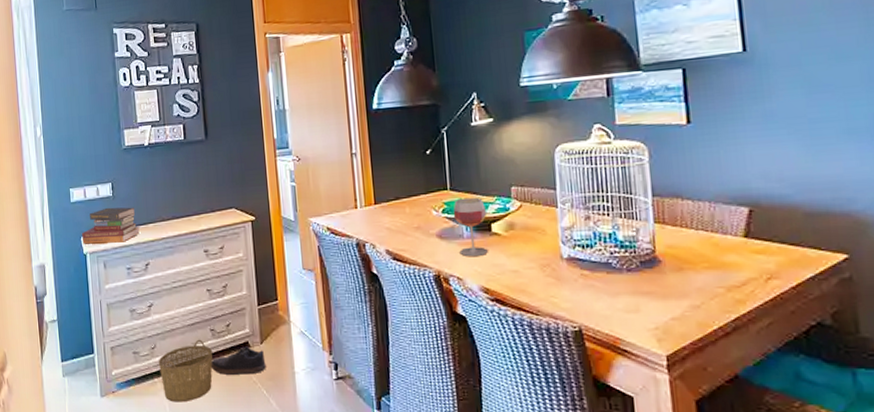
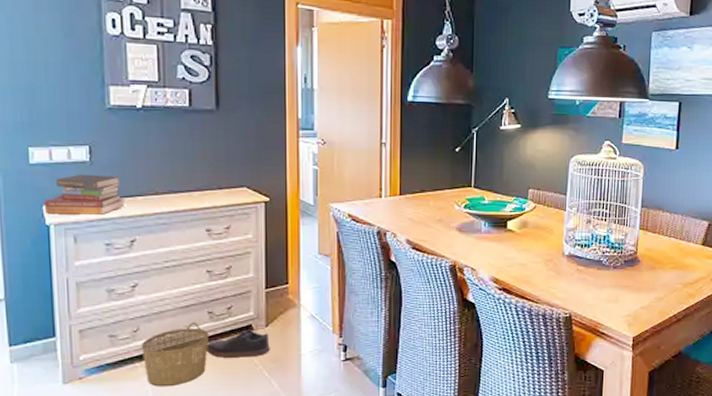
wineglass: present [453,197,488,257] -> none [474,196,504,250]

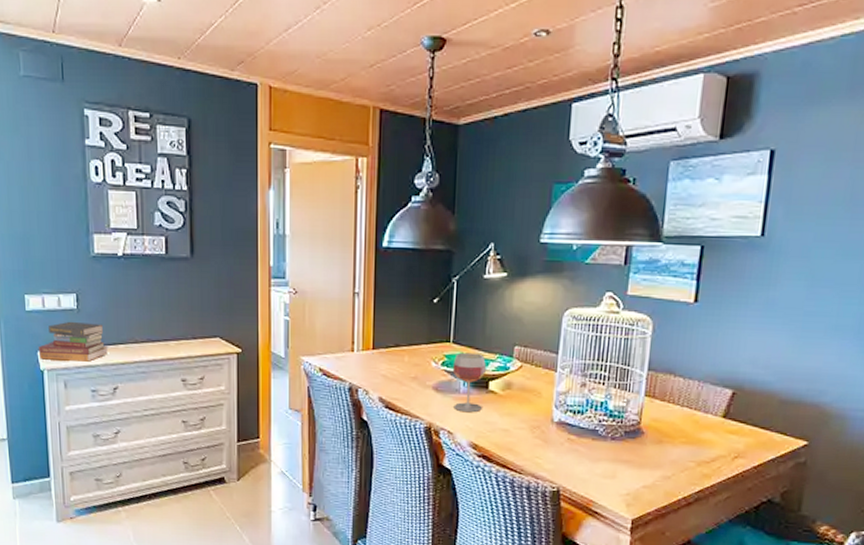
basket: present [141,322,210,387] -> none [123,471,185,533]
shoe: present [205,329,270,358] -> none [181,482,241,510]
wineglass: none [474,196,504,250] -> present [452,352,486,413]

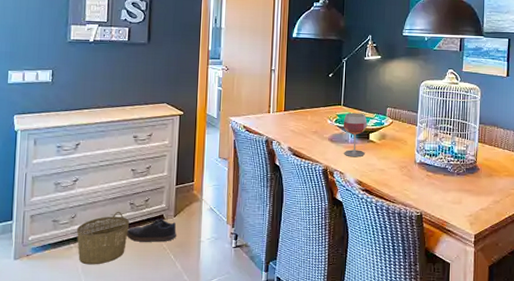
books: present [39,321,108,362] -> none [15,91,74,123]
basket: none [123,471,185,533] -> present [76,211,130,265]
shoe: none [181,482,241,510] -> present [126,218,177,242]

